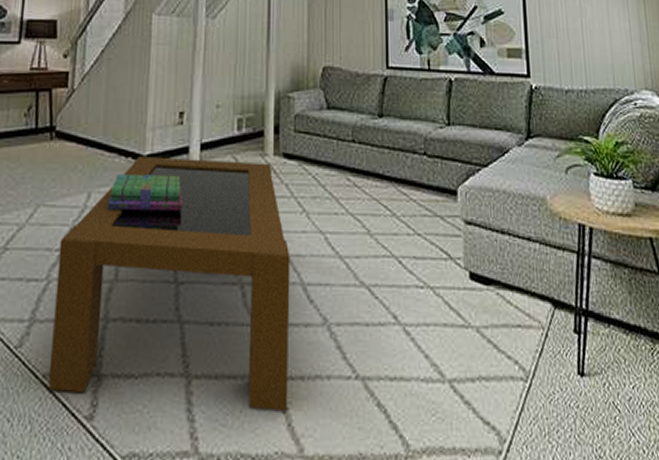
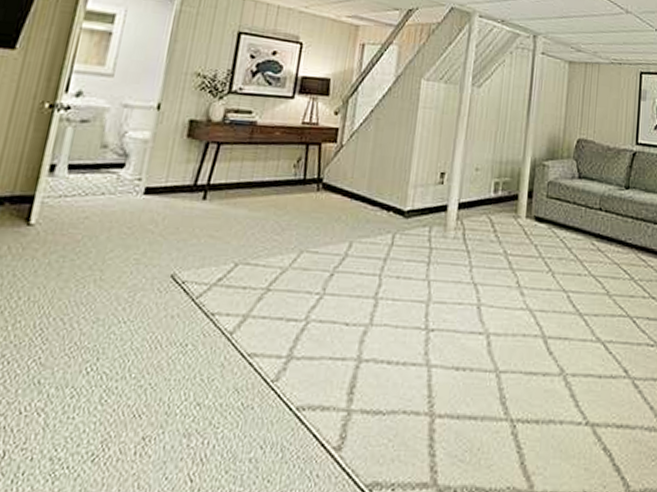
coffee table: present [47,156,291,412] -> none [300,211,535,451]
stack of books: present [108,174,183,211] -> none [367,227,439,265]

